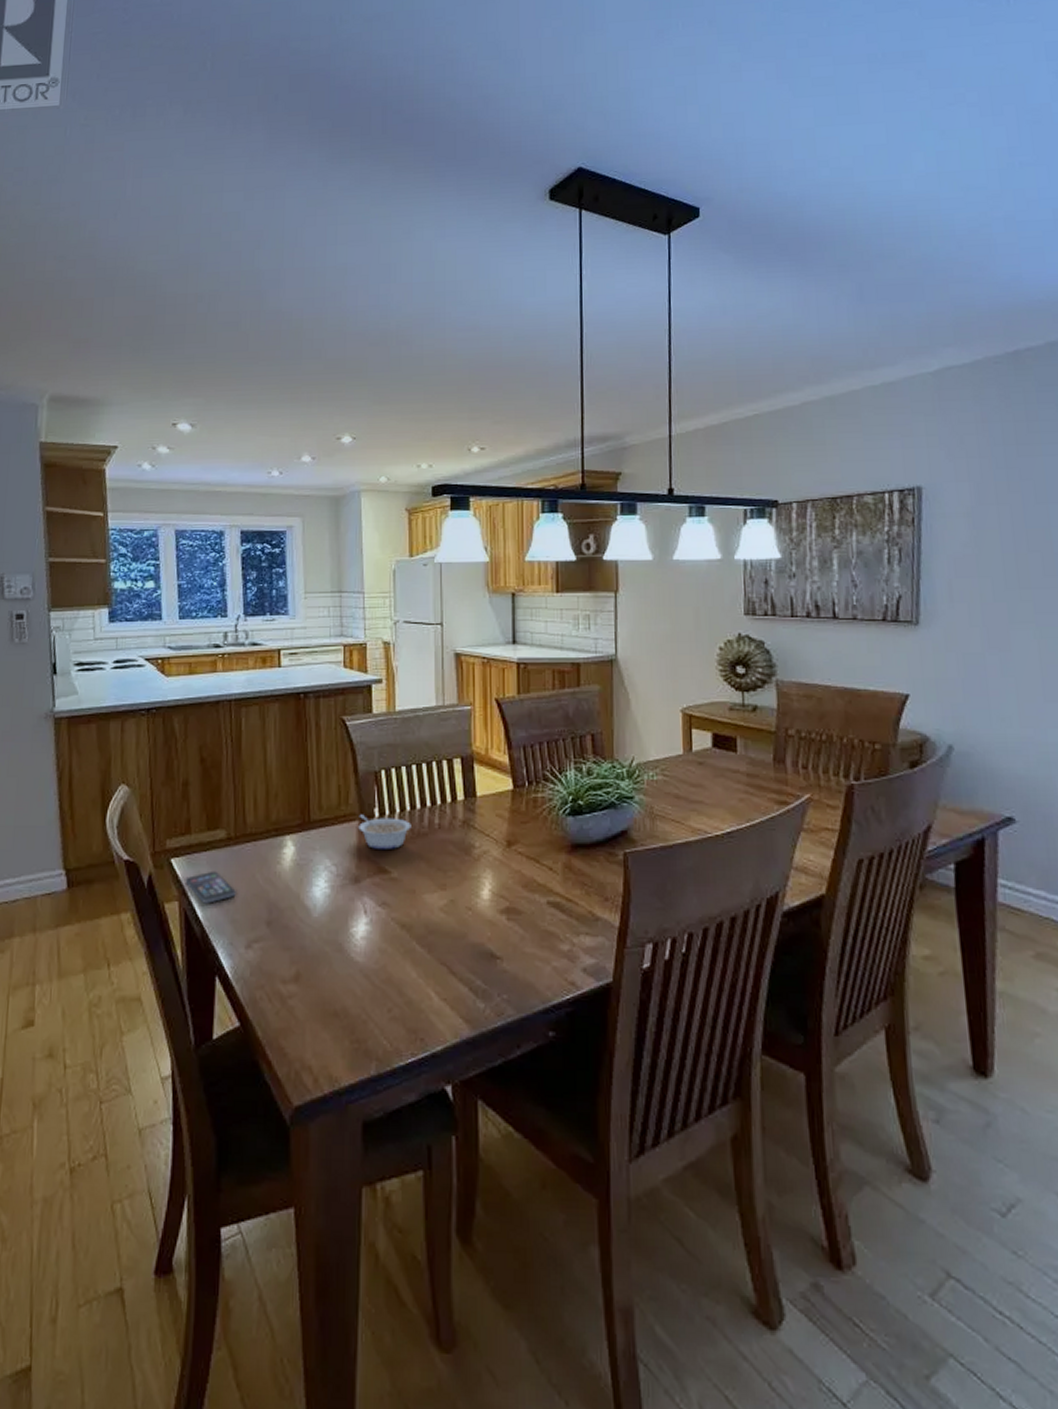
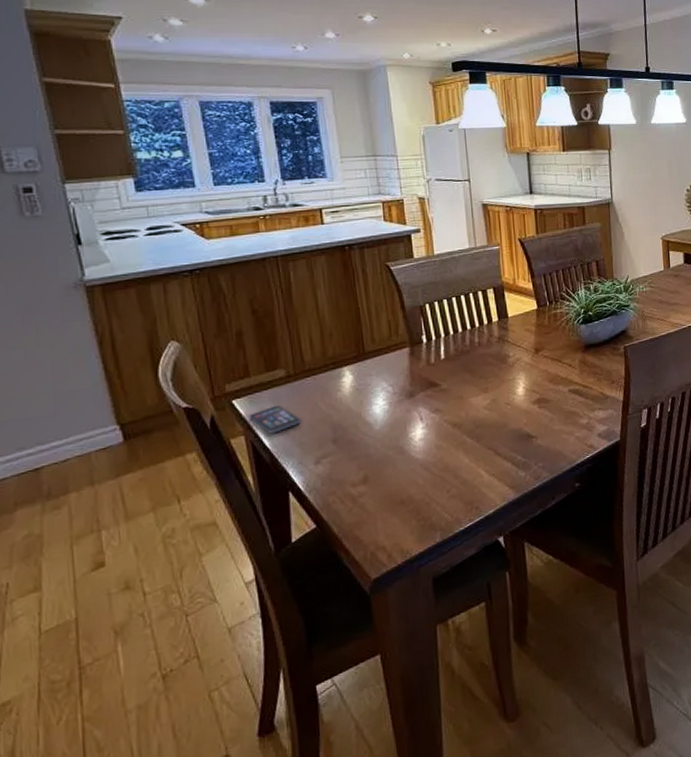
legume: present [358,814,411,849] -> none [409,341,456,369]

